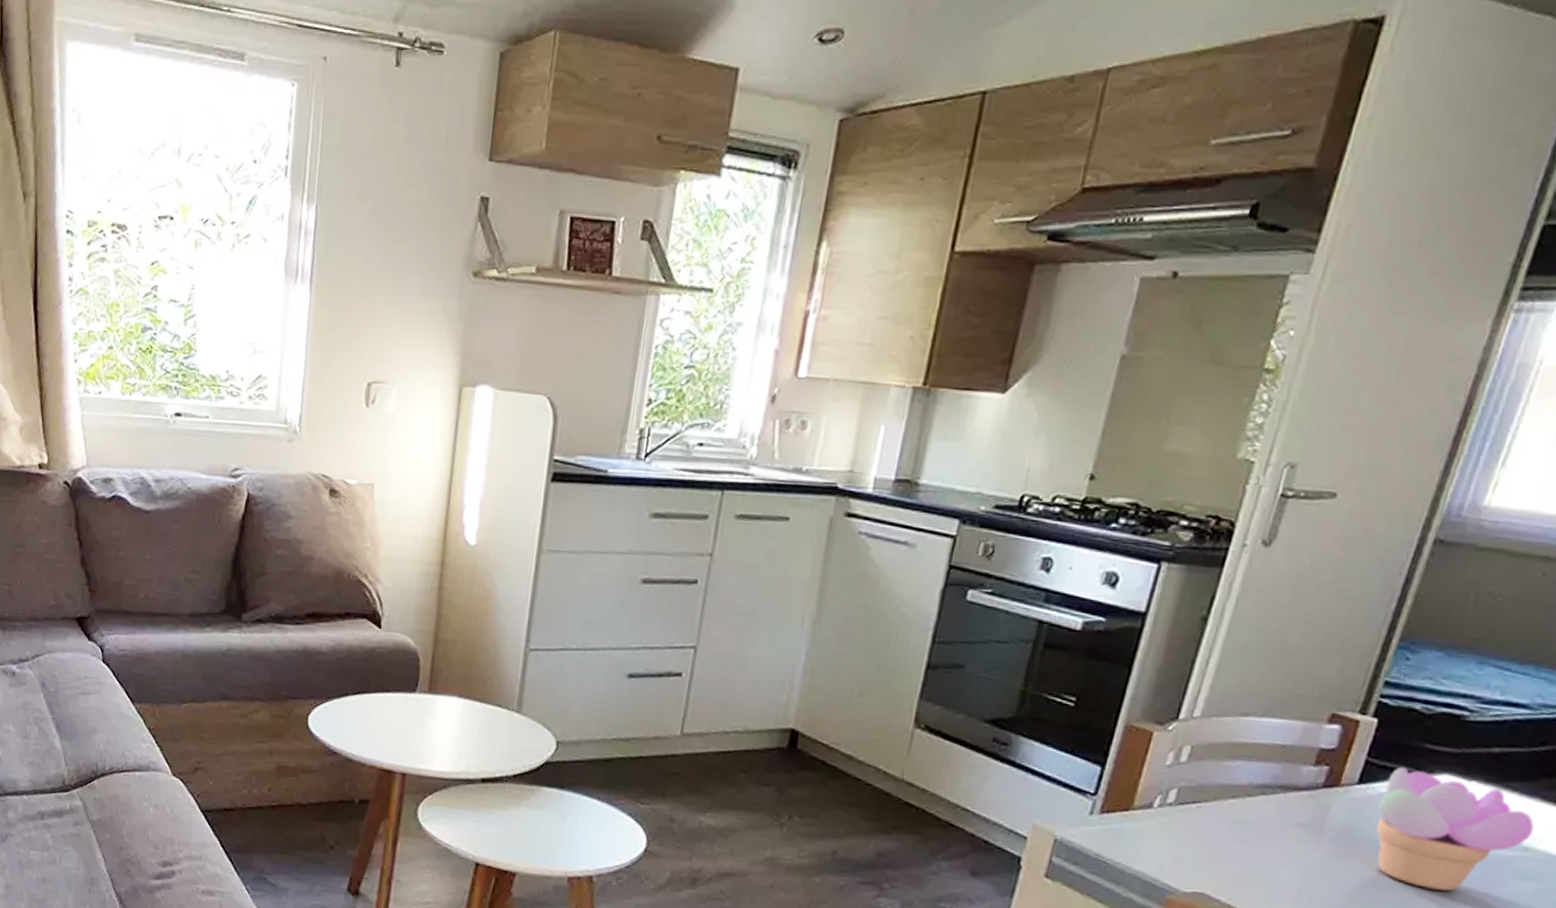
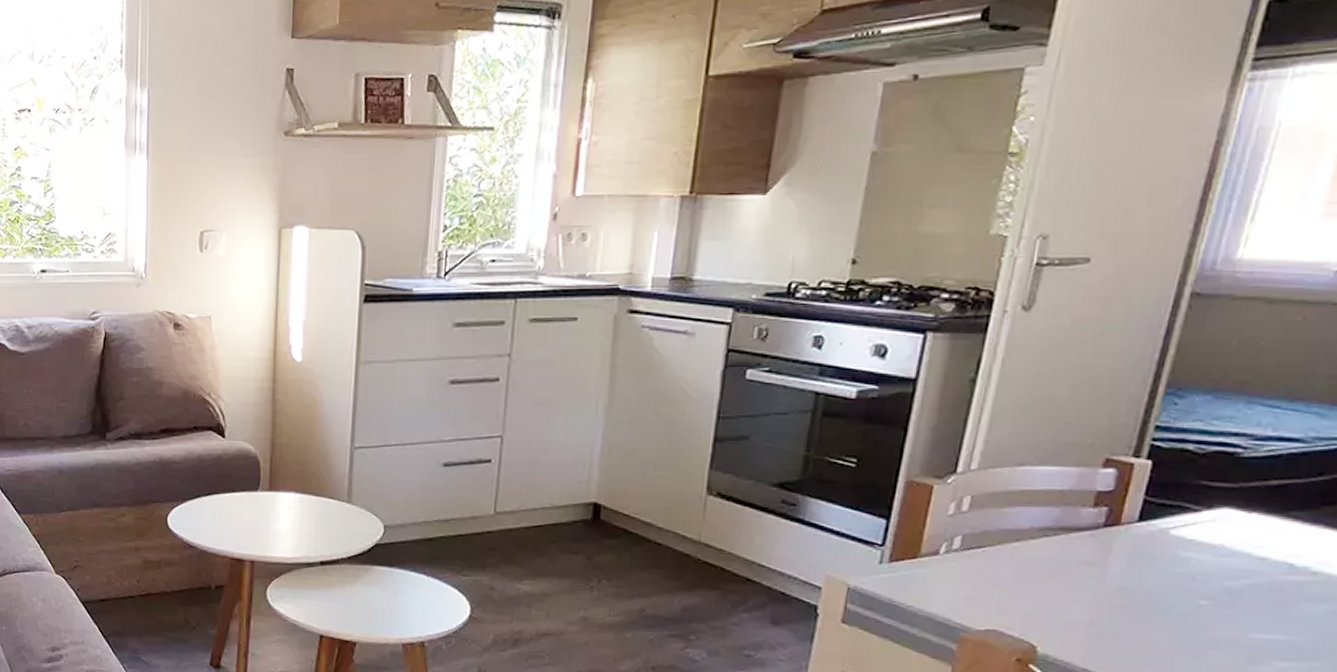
succulent plant: present [1376,766,1534,891] -> none [1160,503,1321,617]

